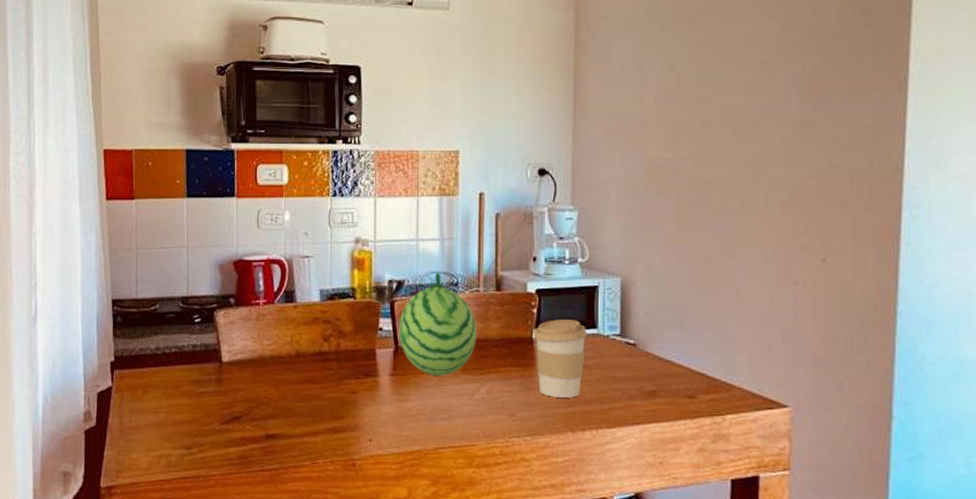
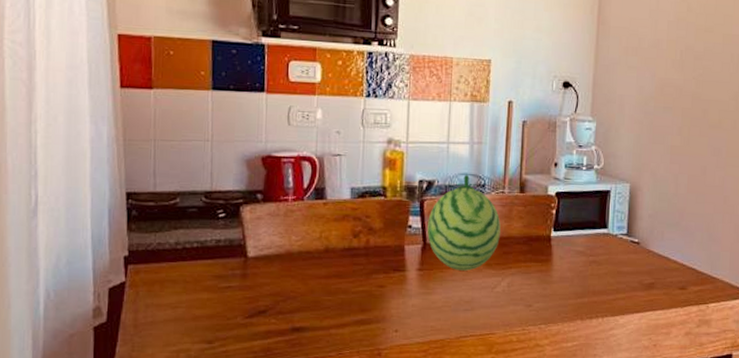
coffee cup: present [533,319,588,398] -> none [551,220,599,290]

